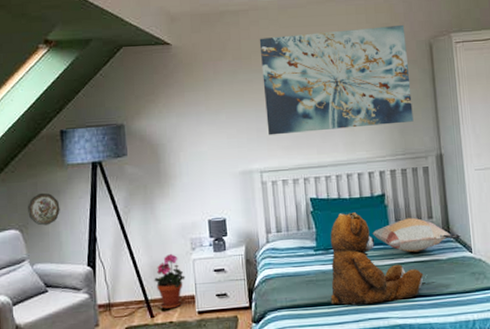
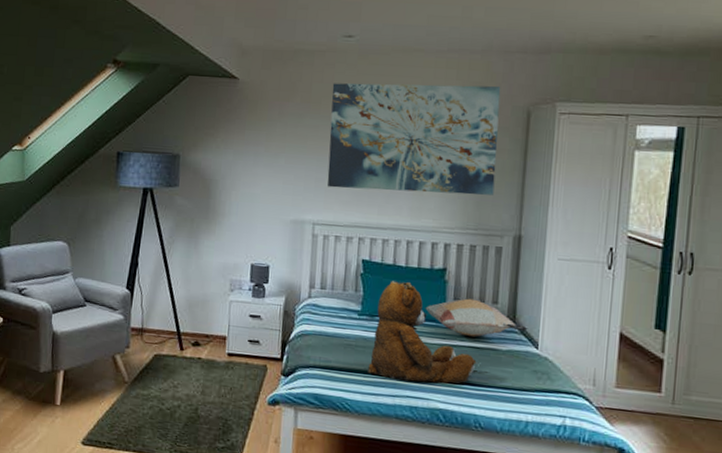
decorative plate: present [28,192,60,226] -> none [77,210,108,243]
potted plant: present [154,253,186,309] -> none [188,290,220,346]

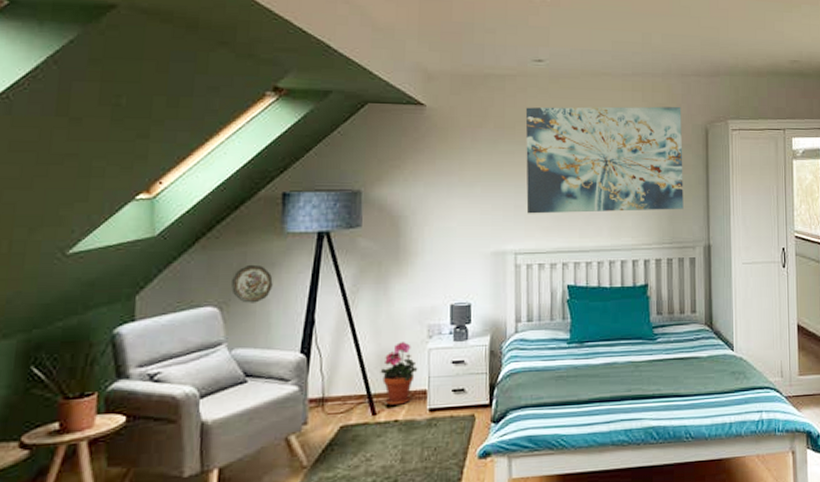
decorative plate: none [77,210,108,243] -> present [231,264,273,303]
potted plant: none [188,290,220,346] -> present [380,341,418,405]
teddy bear: present [368,281,478,384] -> none [581,303,684,405]
decorative pillow: present [425,298,528,337] -> none [631,311,724,349]

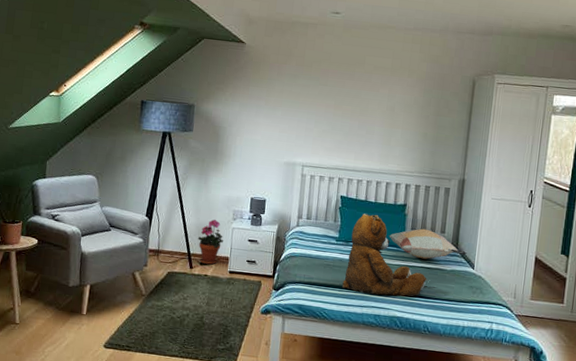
decorative plate: present [231,264,273,303] -> none [105,149,131,177]
wall art: present [525,106,684,214] -> none [315,50,454,147]
teddy bear: none [581,303,684,405] -> present [342,213,428,296]
decorative pillow: none [631,311,724,349] -> present [389,228,467,260]

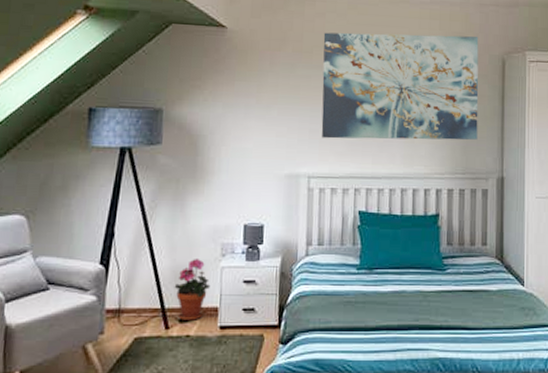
wall art: none [315,50,454,147] -> present [321,32,479,140]
teddy bear: present [342,213,428,296] -> none [368,231,472,333]
decorative pillow: present [389,228,467,260] -> none [421,242,514,281]

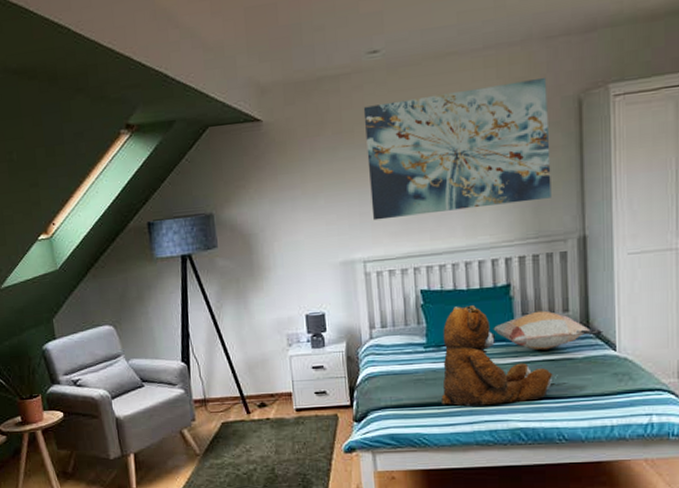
potted plant: present [174,258,211,320] -> none [249,349,282,406]
teddy bear: none [368,231,472,333] -> present [441,305,555,407]
decorative pillow: none [421,242,514,281] -> present [493,310,603,351]

